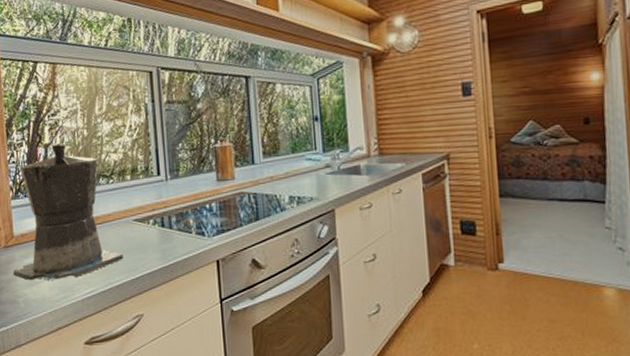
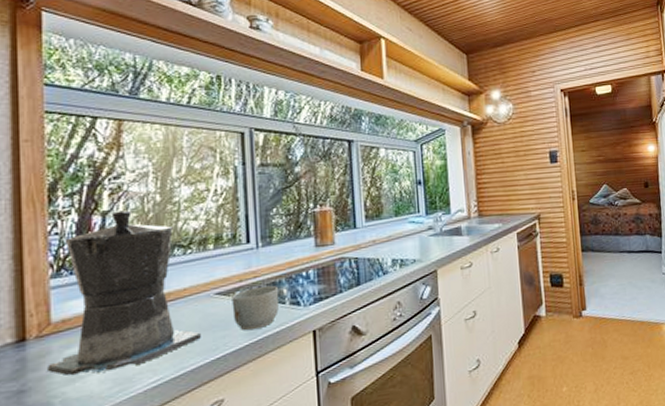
mug: none [147,215,186,256] -> present [232,285,279,331]

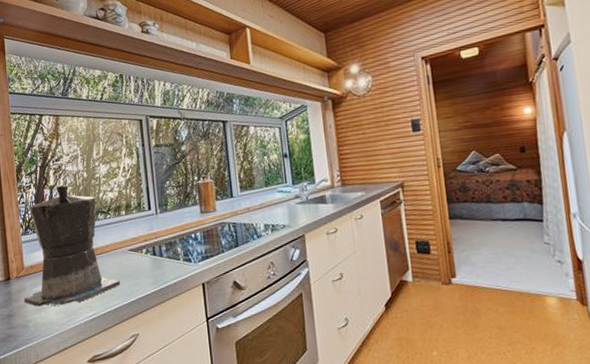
mug: present [232,285,279,331] -> none [140,244,175,281]

